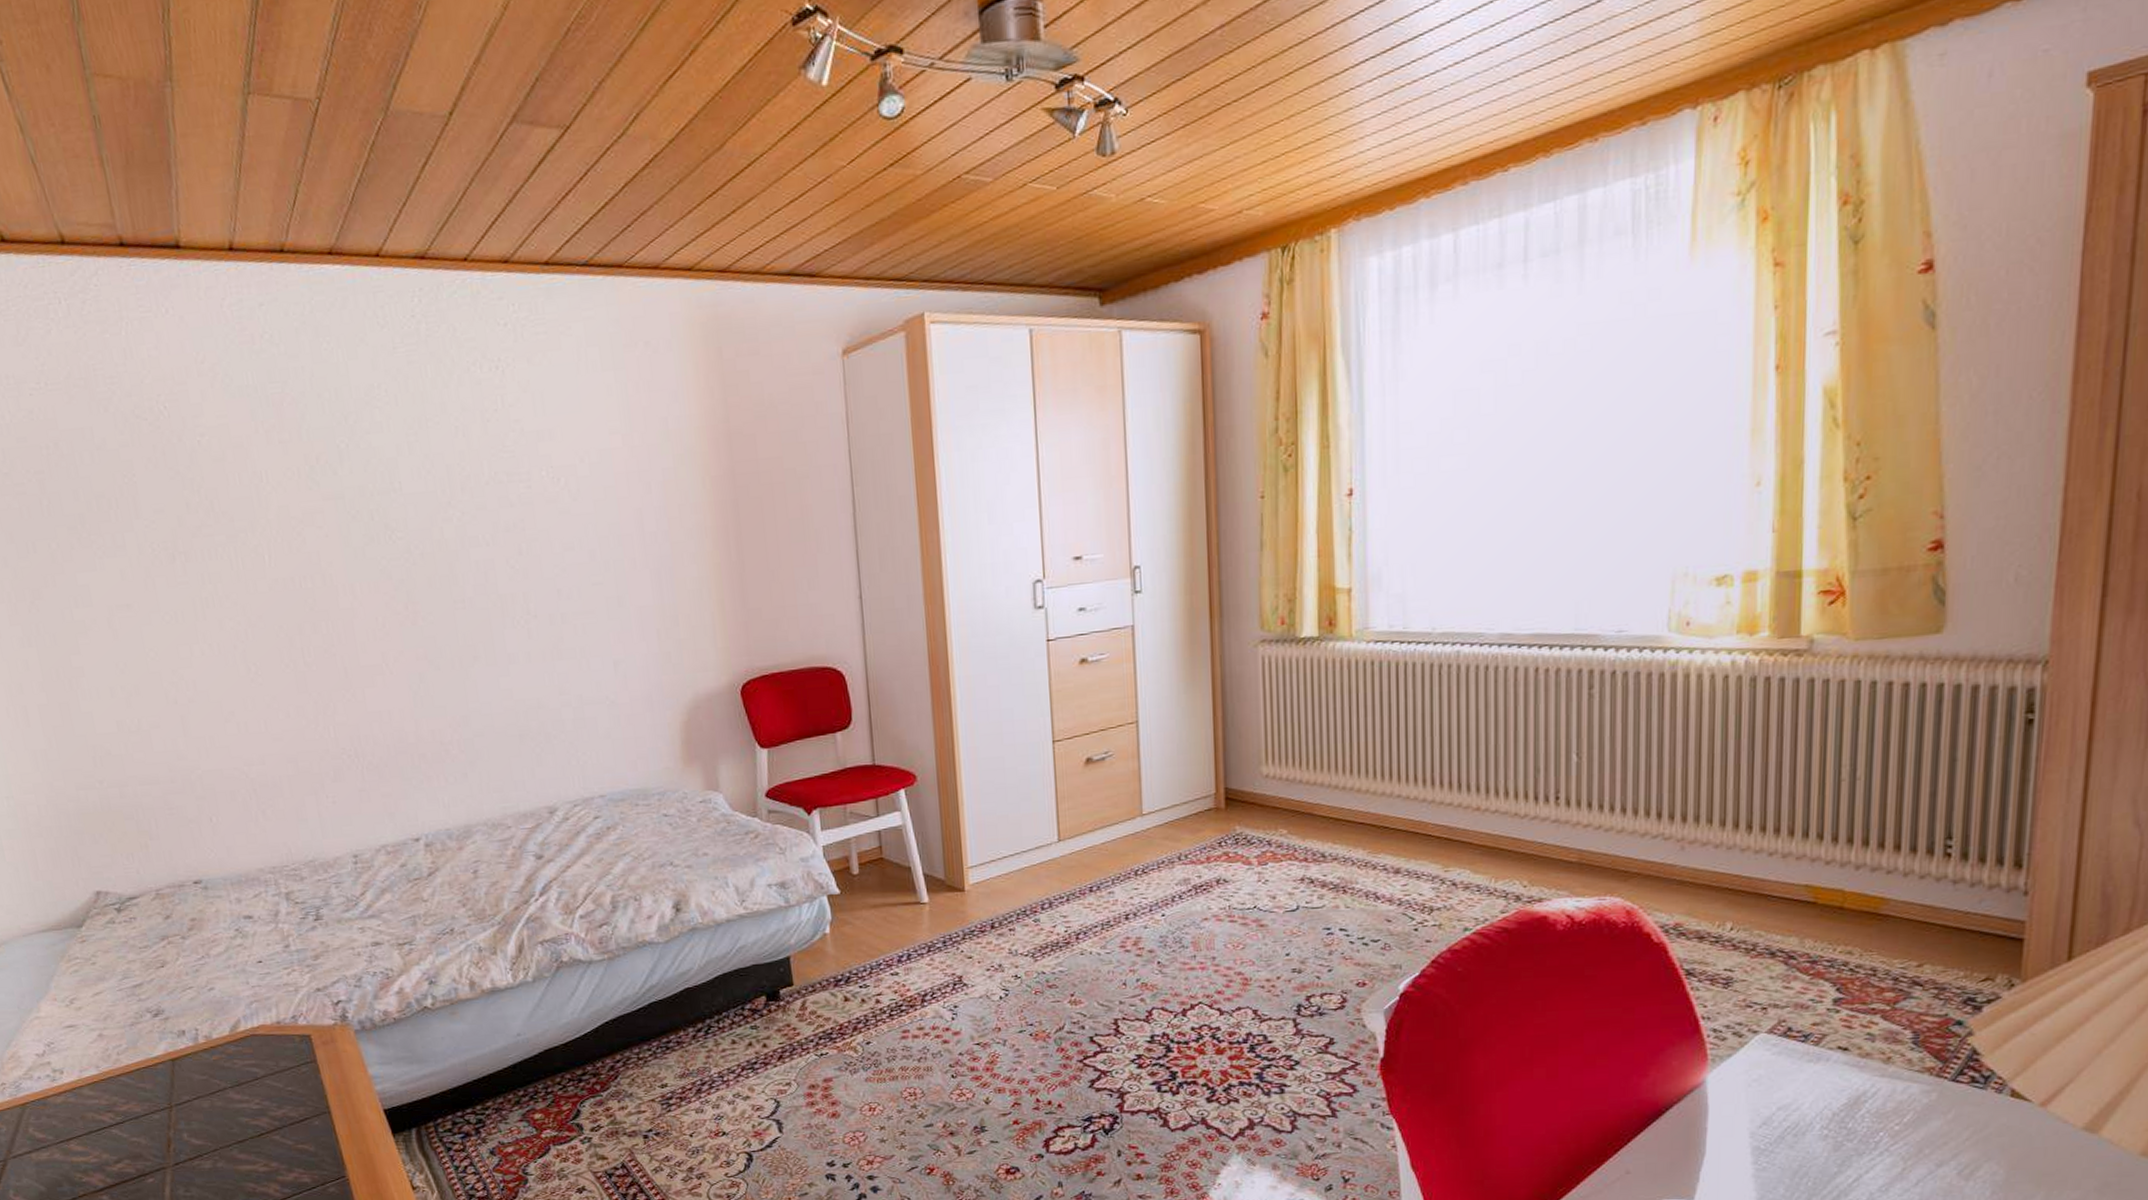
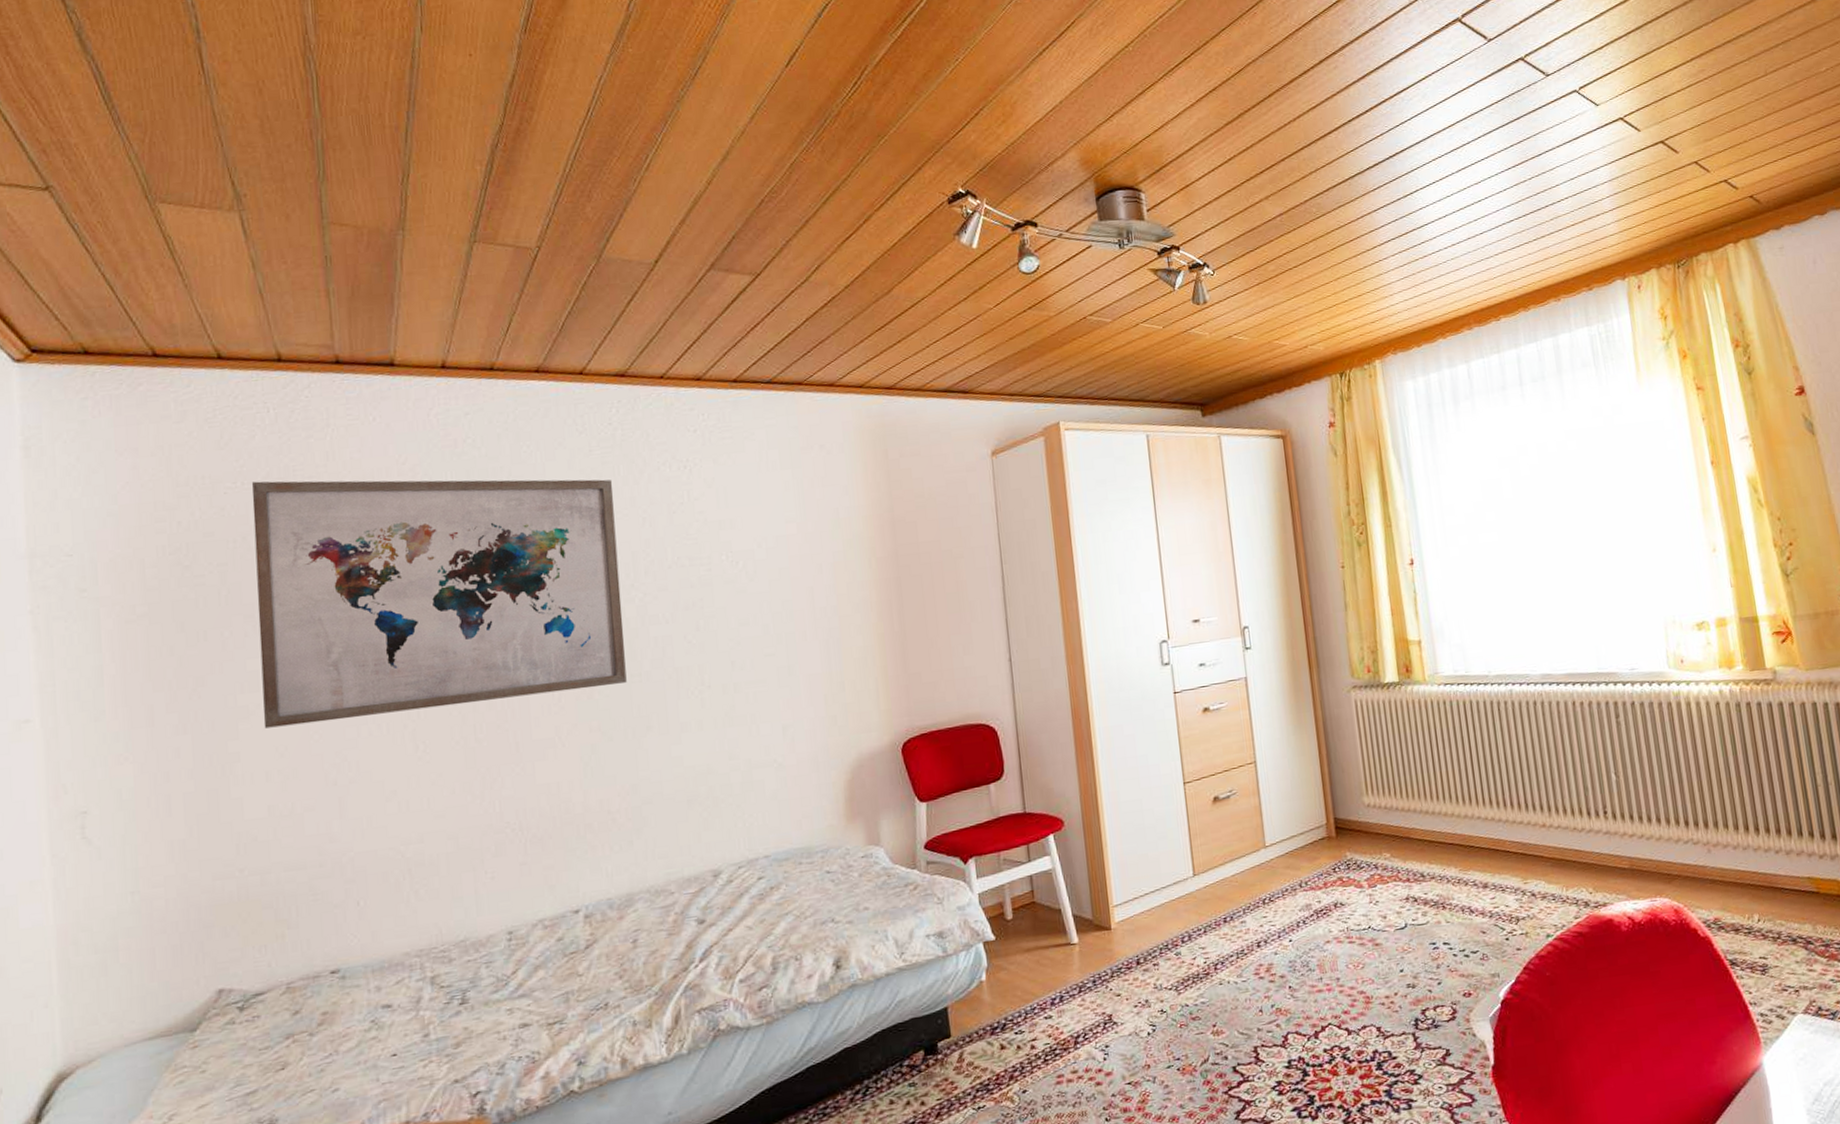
wall art: none [55,381,450,644] -> present [252,479,627,729]

